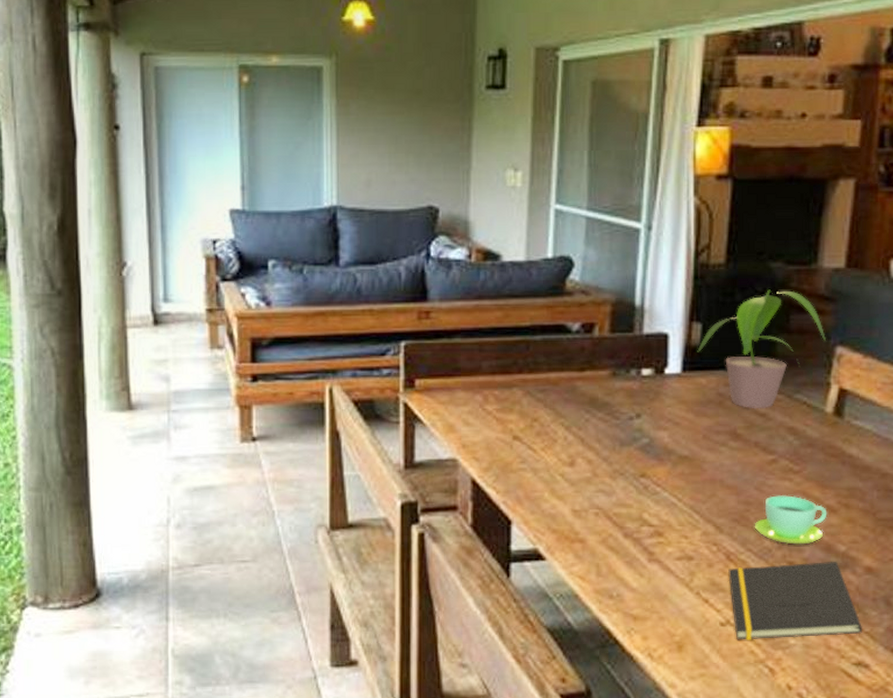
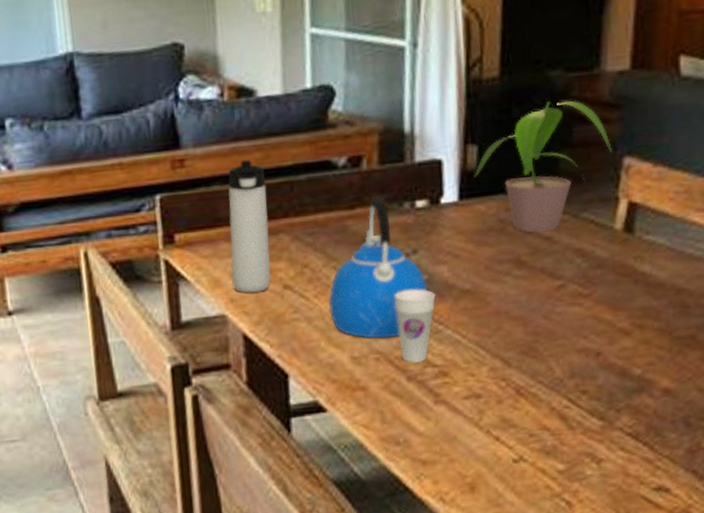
thermos bottle: none [465,316,504,440] -> present [228,159,271,293]
kettle: none [555,362,647,495] -> present [329,196,427,339]
cup: none [616,451,655,522] -> present [394,289,436,364]
notepad: present [728,562,862,640] -> none [519,386,661,476]
cup: present [754,495,827,545] -> none [543,321,621,373]

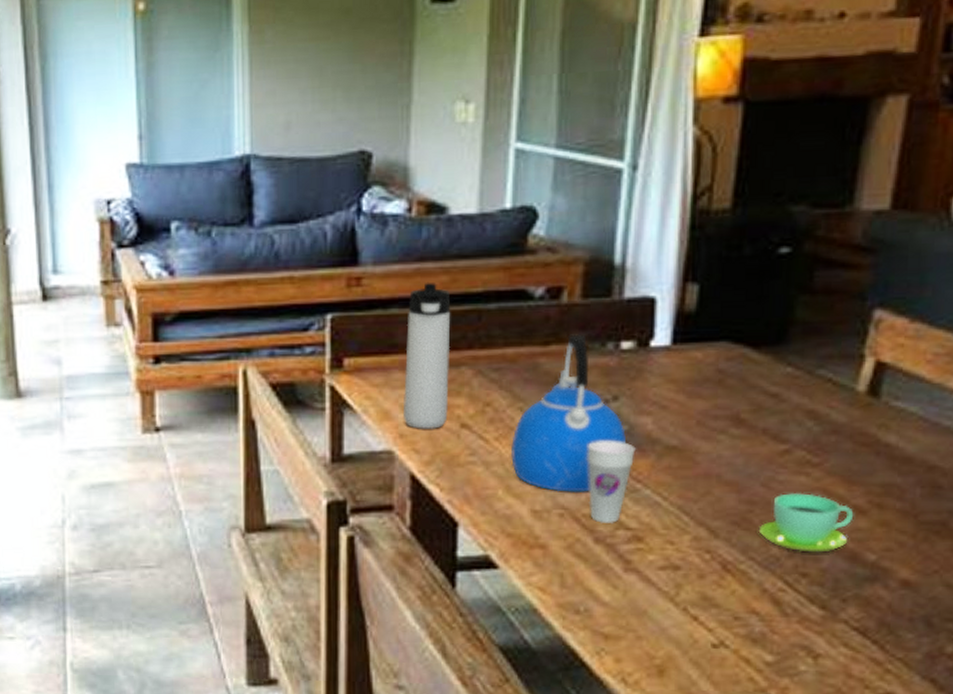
potted plant: present [474,100,612,233] -> none [692,240,861,389]
cup: none [543,321,621,373] -> present [758,493,854,553]

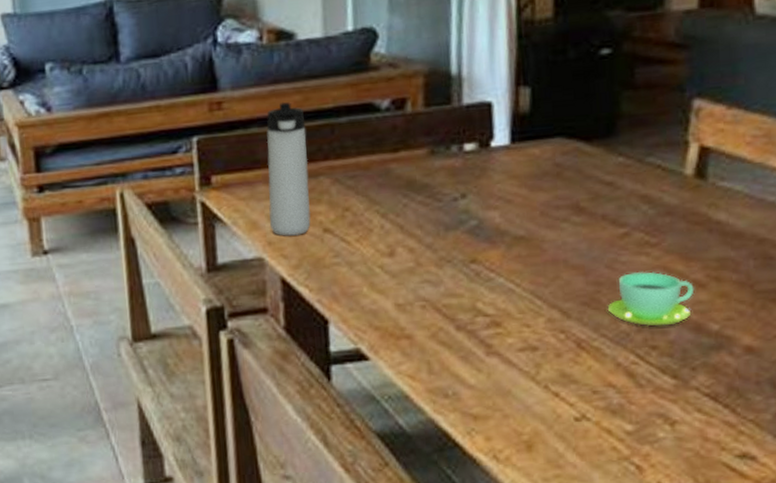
kettle: present [511,334,626,492] -> none [372,139,477,286]
cup: present [586,441,636,524] -> none [441,235,486,312]

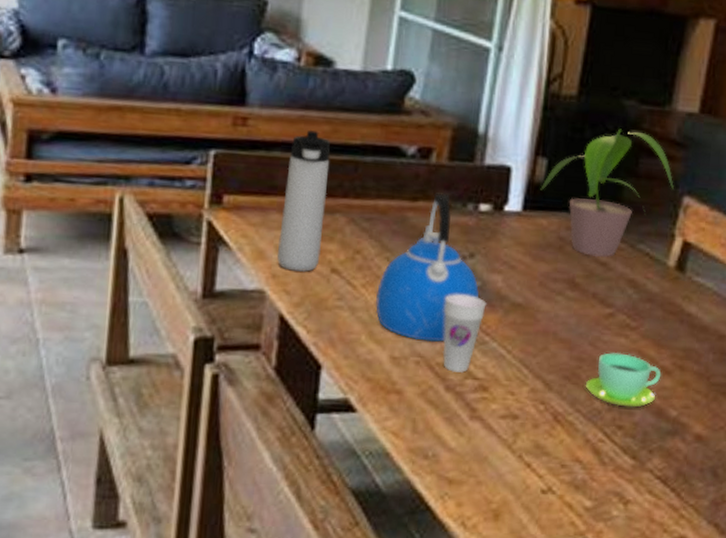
kettle: none [372,139,477,286] -> present [376,192,479,342]
cup: none [441,235,486,312] -> present [442,294,487,374]
potted plant: none [527,41,680,178] -> present [540,128,674,258]

